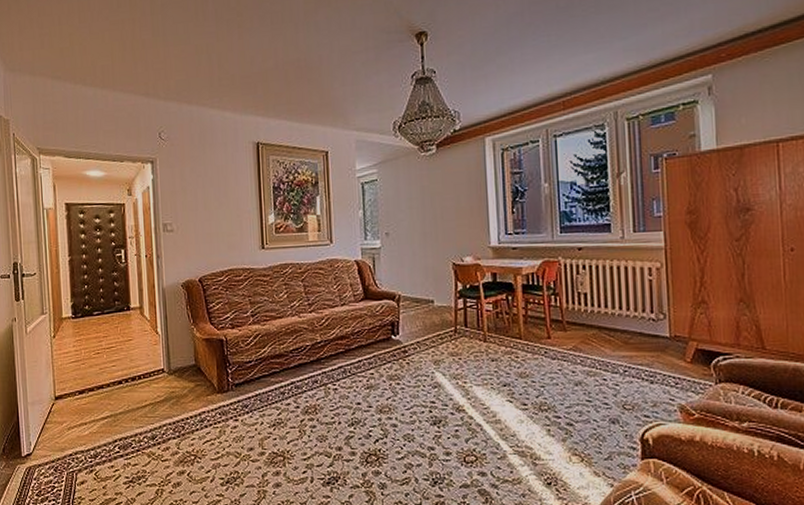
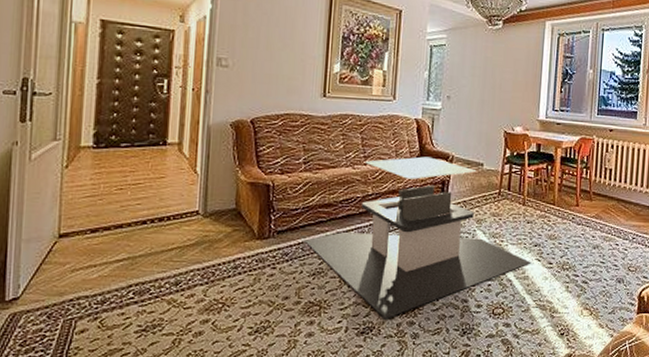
coffee table: none [261,298,501,470] -> present [305,156,530,320]

